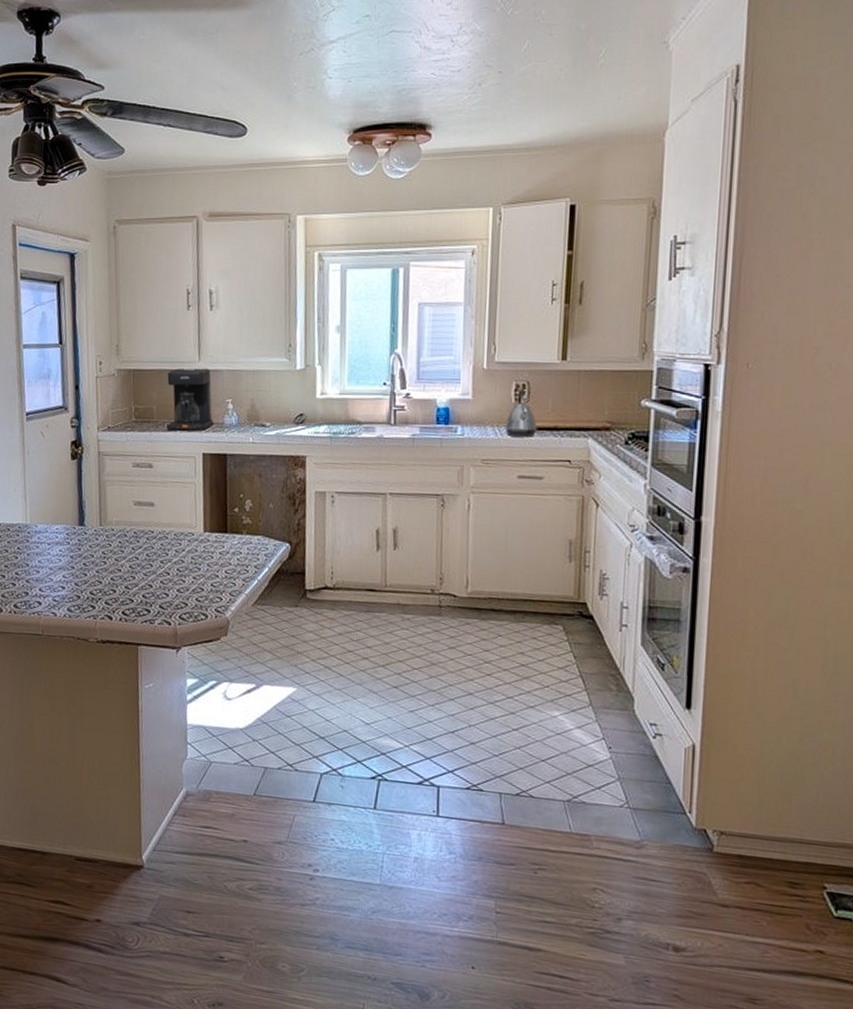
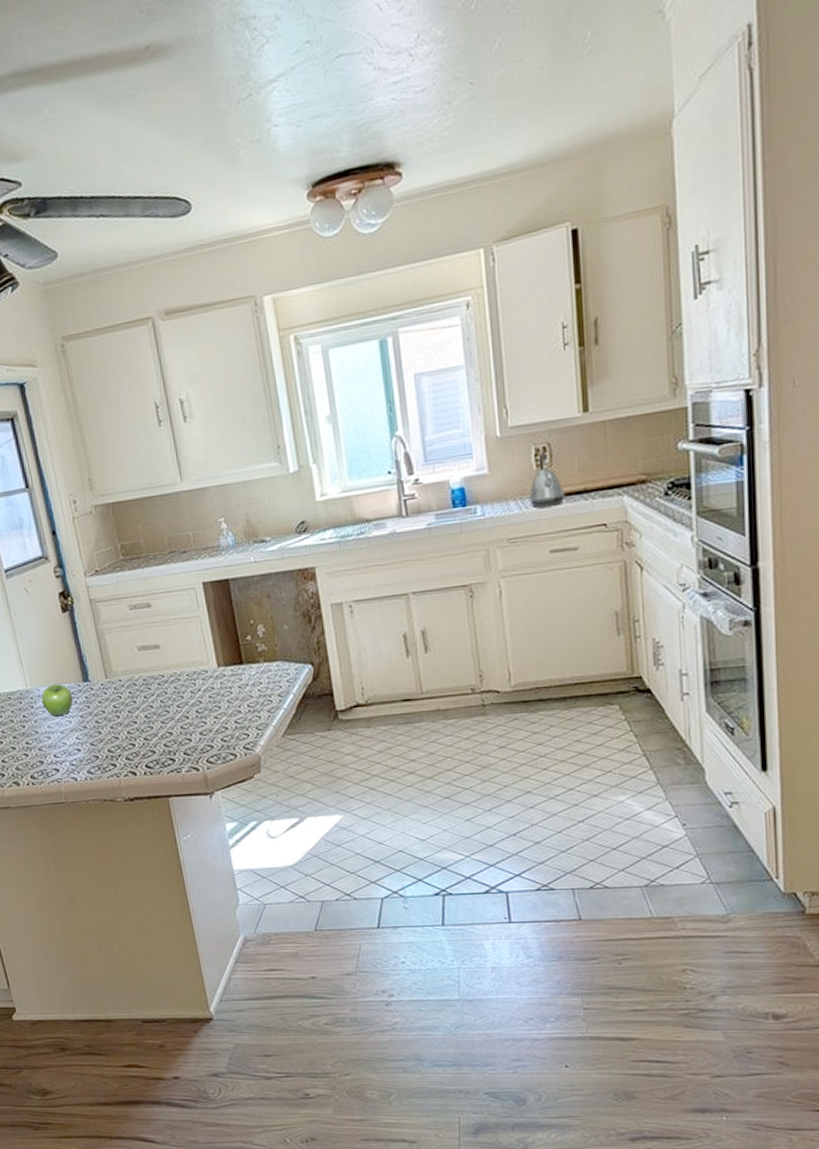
fruit: none [37,523,67,554] -> present [41,684,73,717]
coffee maker: present [166,368,213,431] -> none [149,488,208,563]

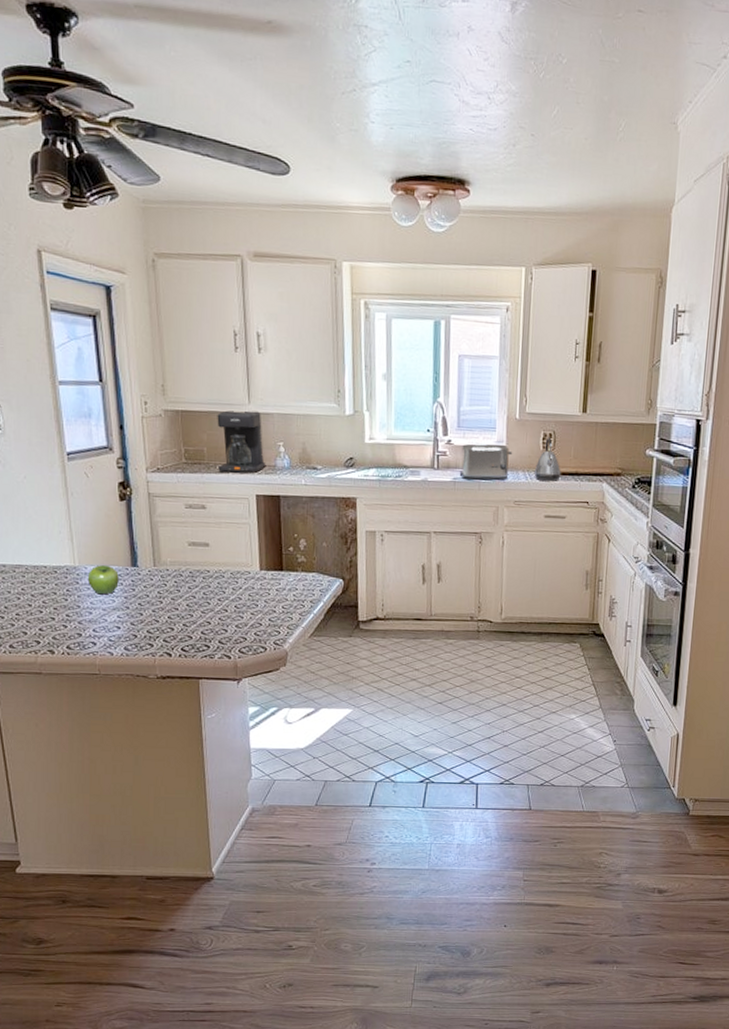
coffee maker: none [149,488,208,563] -> present [217,410,265,473]
toaster: none [433,471,499,524] -> present [461,444,513,481]

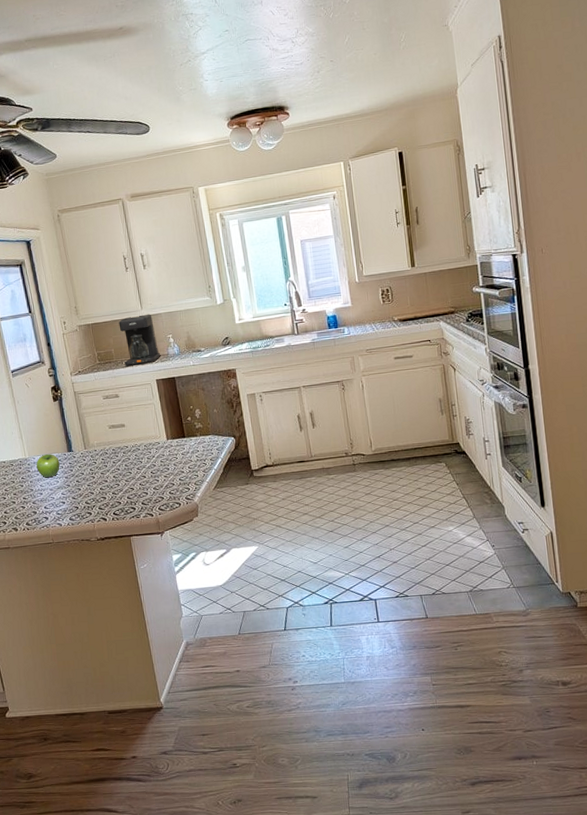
toaster: present [461,444,513,481] -> none [315,305,358,340]
kettle: present [534,437,561,482] -> none [378,292,402,330]

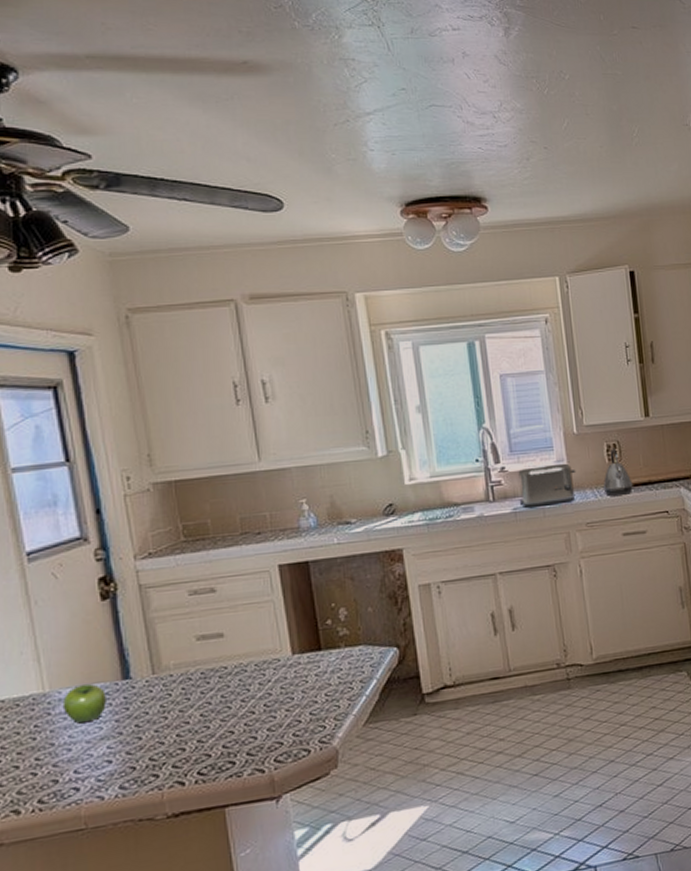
coffee maker: present [118,314,160,366] -> none [220,468,286,545]
toaster: none [315,305,358,340] -> present [518,463,576,509]
kettle: none [378,292,402,330] -> present [603,448,633,497]

